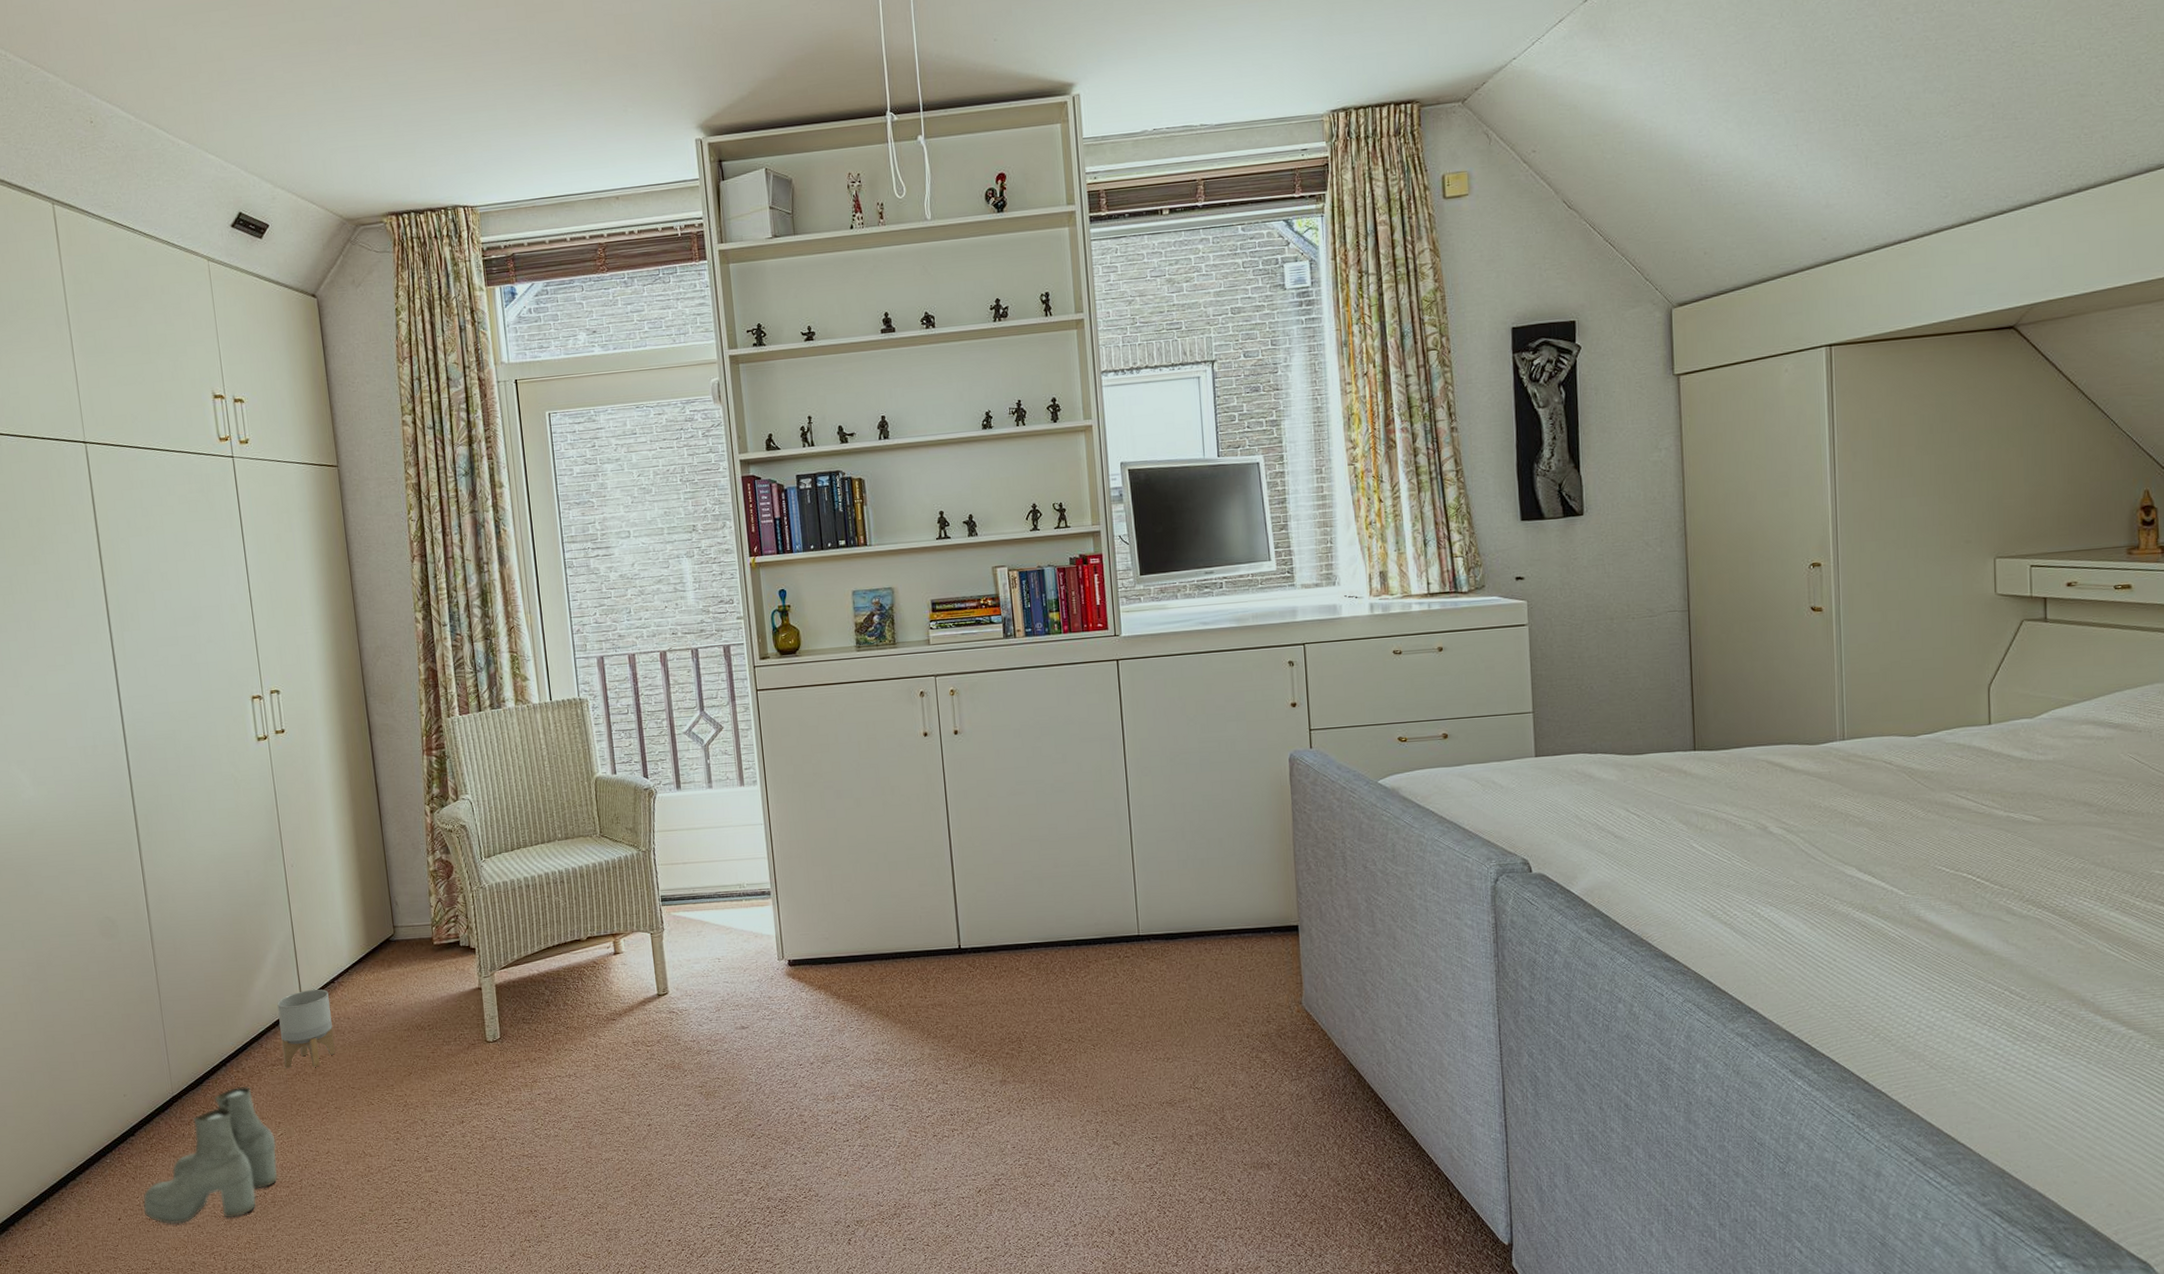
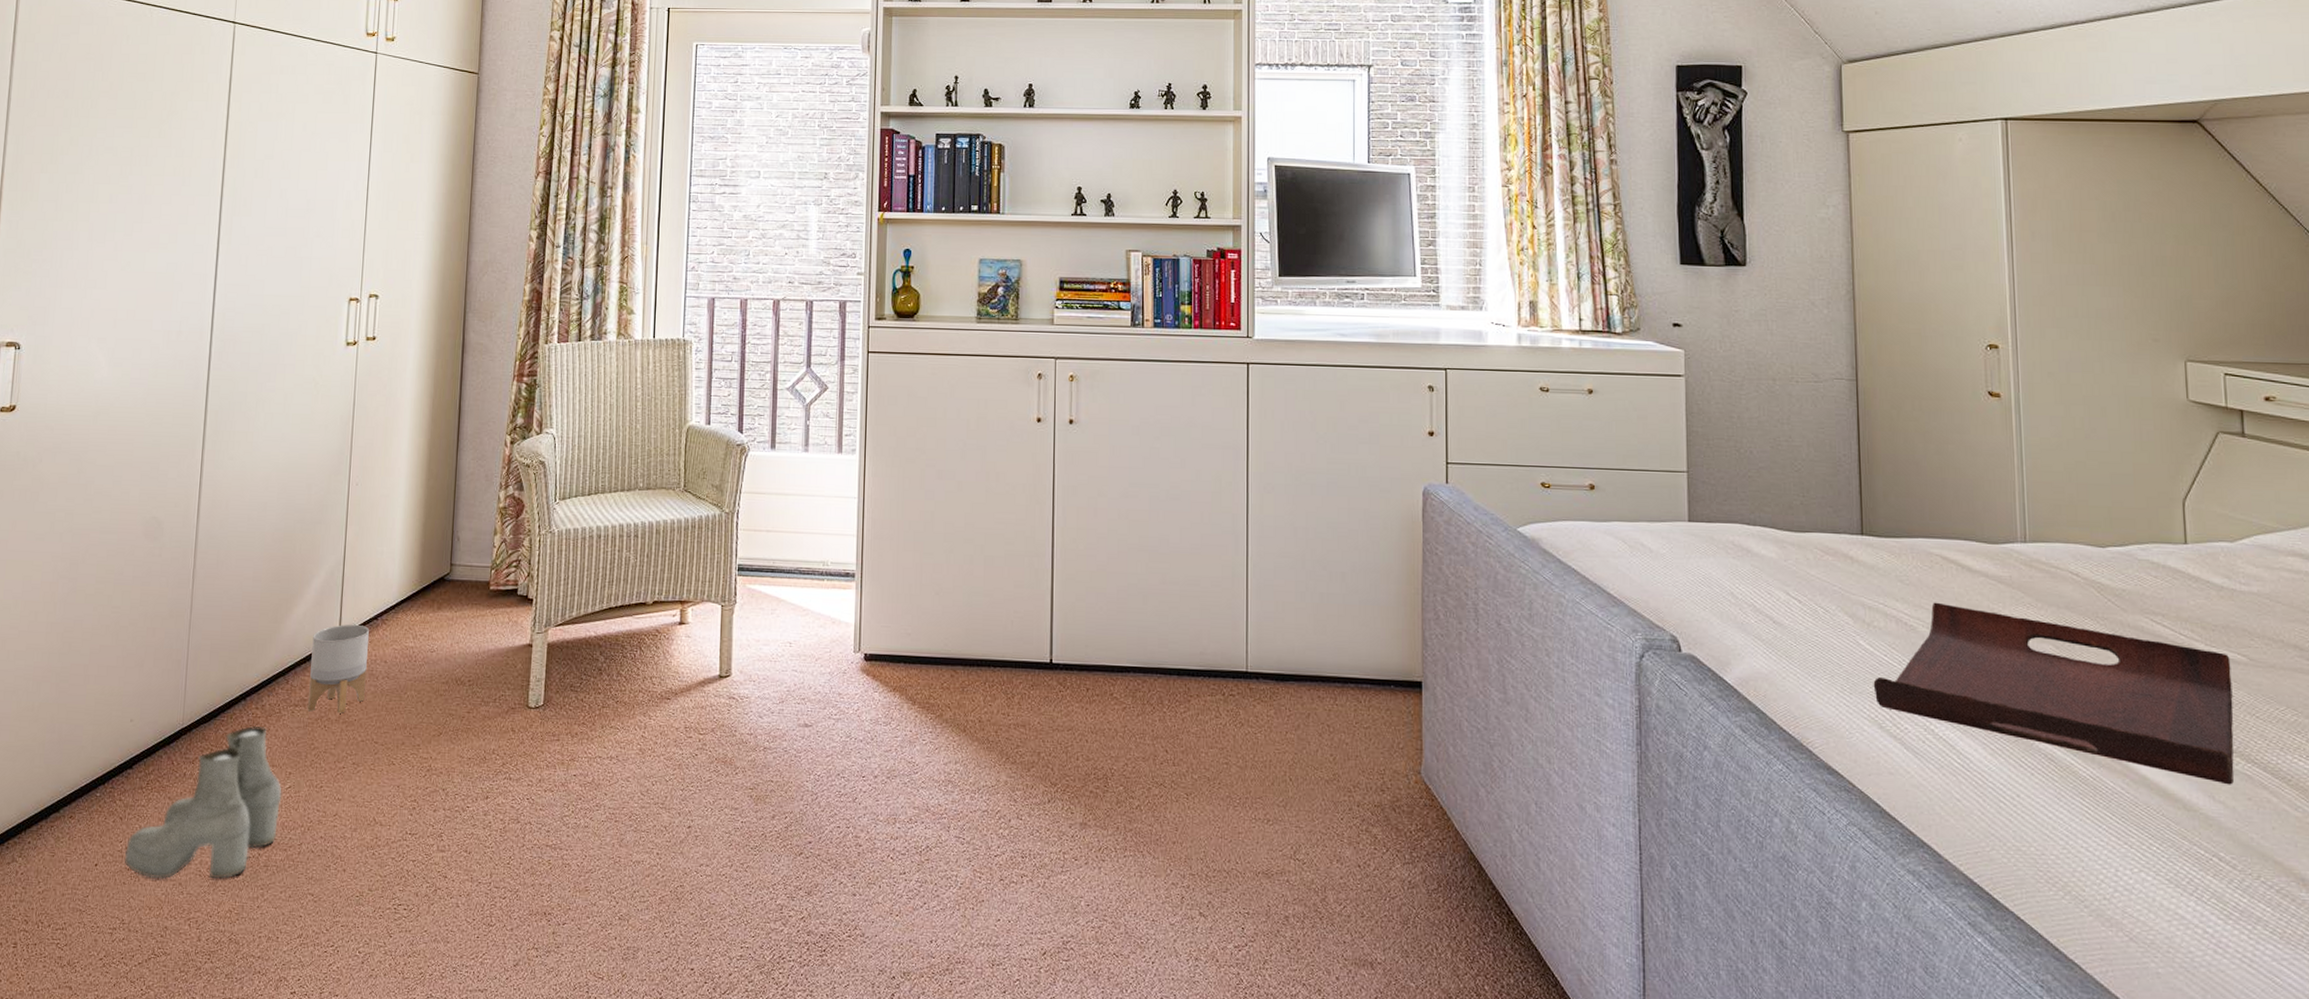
serving tray: none [1705,802,2027,929] -> present [1873,602,2234,785]

